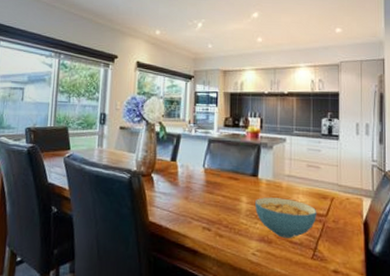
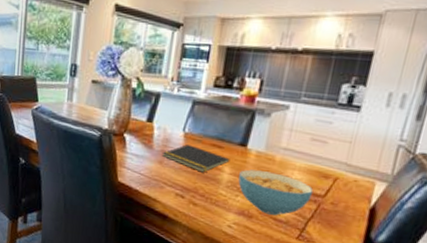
notepad: none [188,179,246,204] -> present [163,145,230,173]

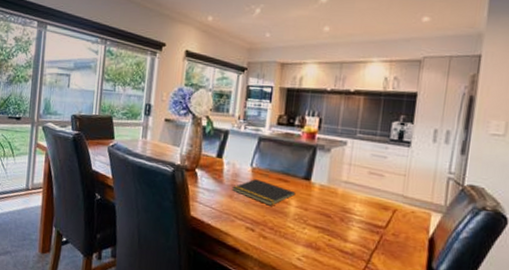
cereal bowl: present [238,169,313,216] -> none [304,202,375,247]

